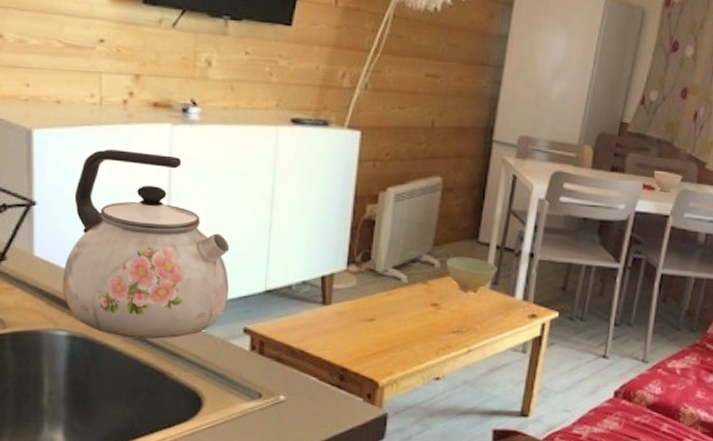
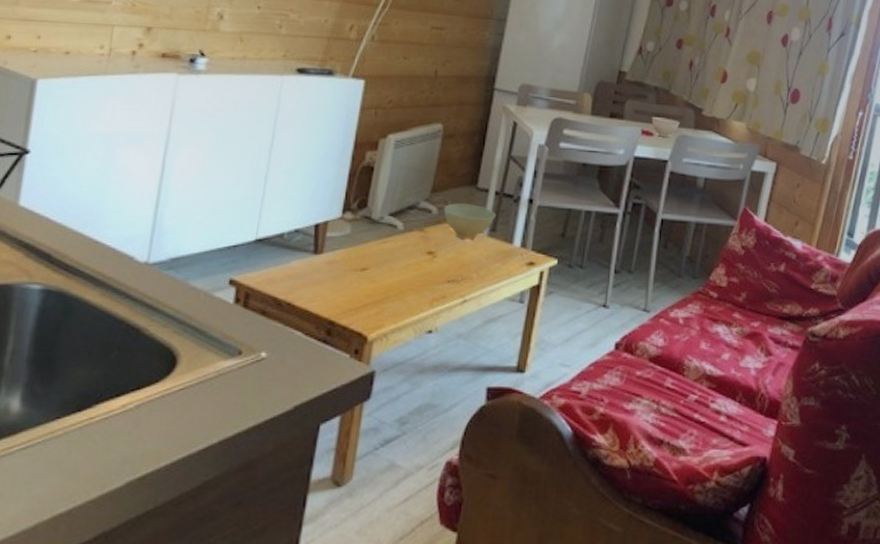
kettle: present [62,149,230,339] -> none [43,98,224,292]

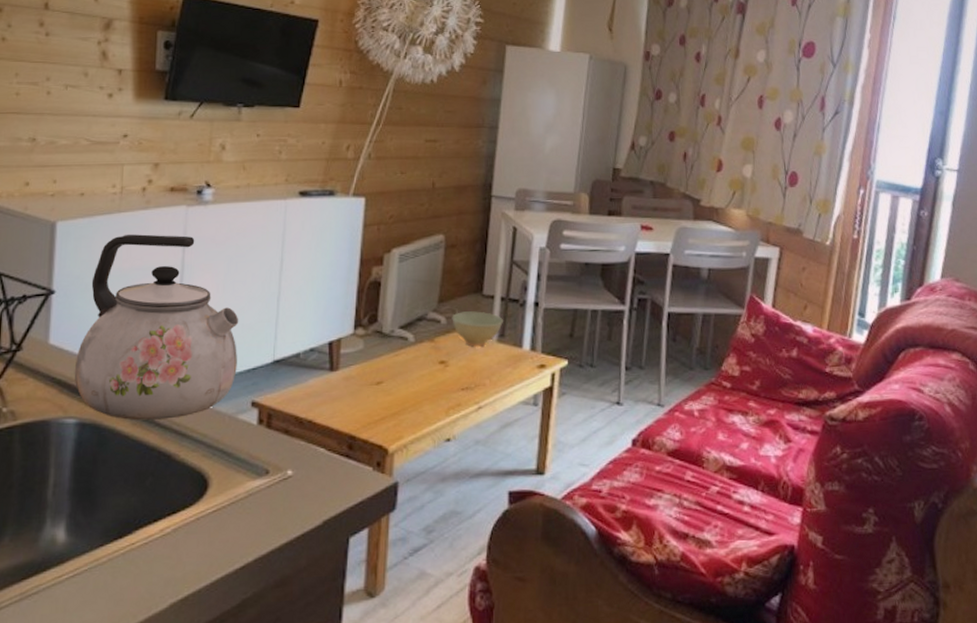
kettle: none [43,98,224,292] -> present [74,234,239,420]
bowl: present [651,117,680,137] -> none [649,211,679,231]

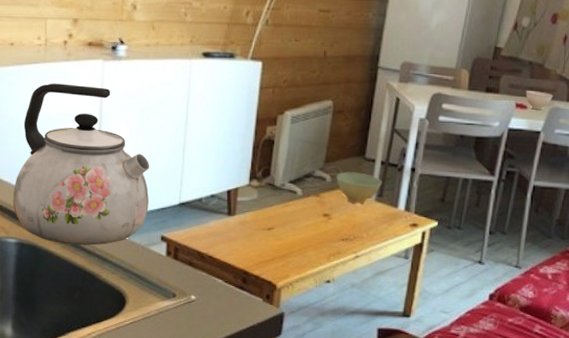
bowl: none [649,211,679,231] -> present [525,91,553,110]

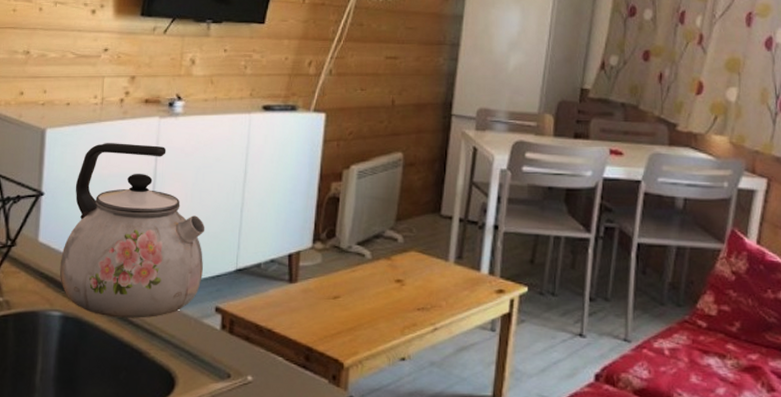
bowl: present [336,172,383,205] -> none [409,231,462,269]
bowl: present [525,91,553,110] -> none [620,135,652,156]

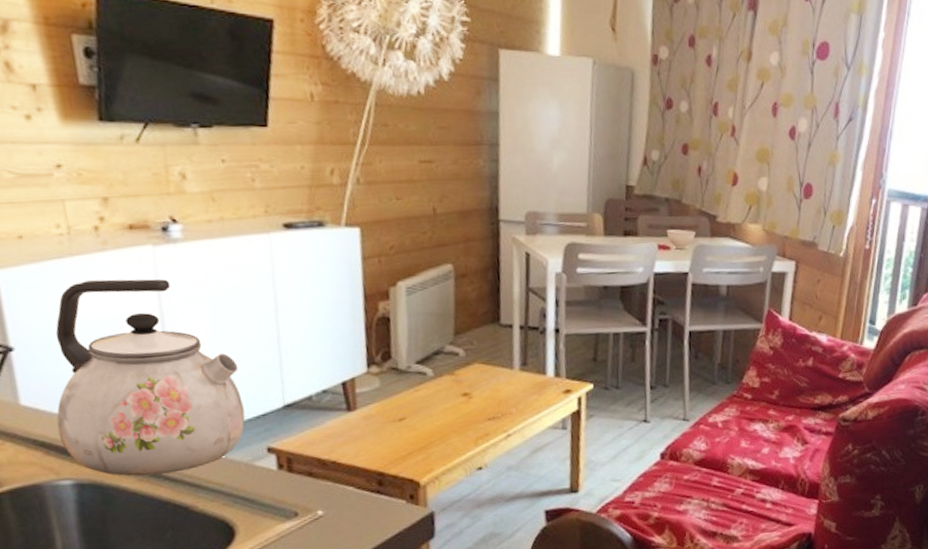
bowl: none [620,135,652,156] -> present [666,229,696,250]

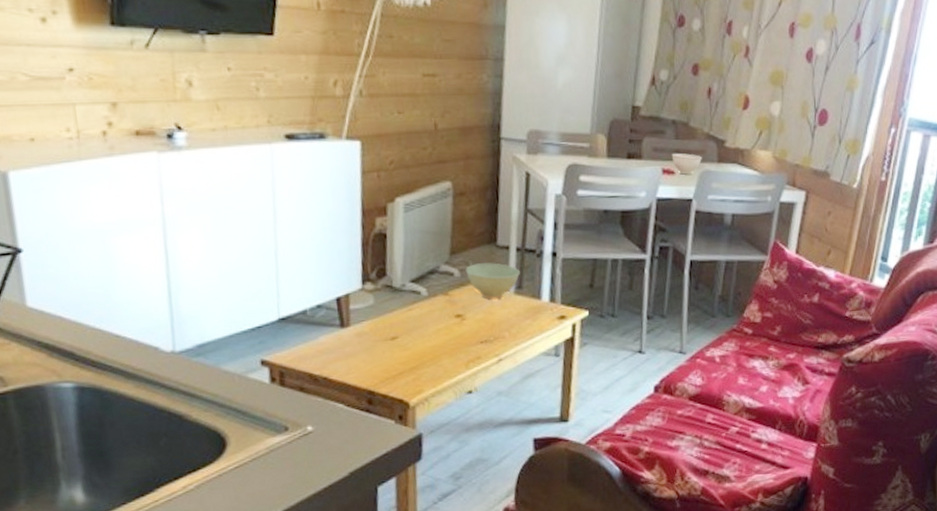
kettle: present [55,279,245,476] -> none [60,185,241,383]
bowl: none [470,341,525,378] -> present [465,263,521,300]

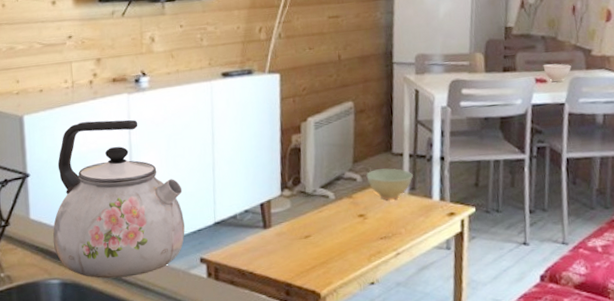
kettle: none [60,185,241,383] -> present [52,119,185,279]

